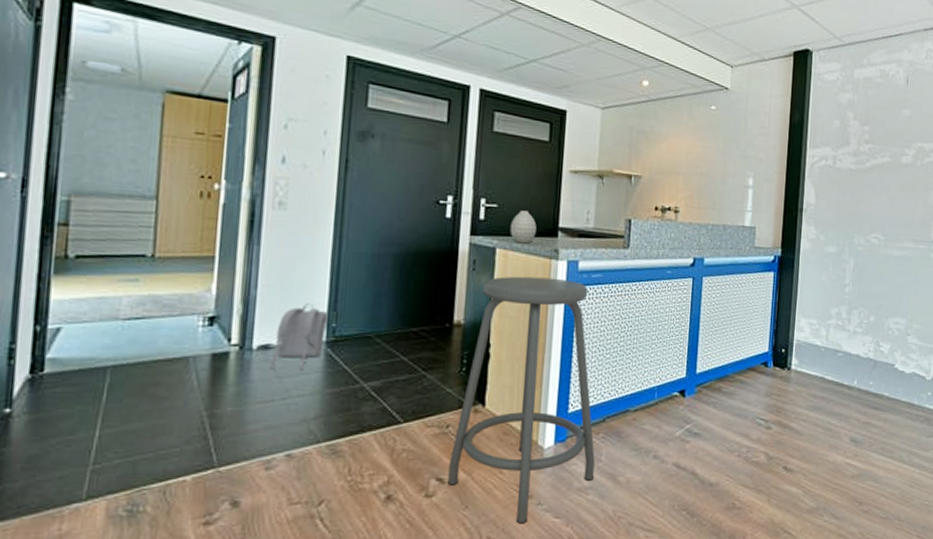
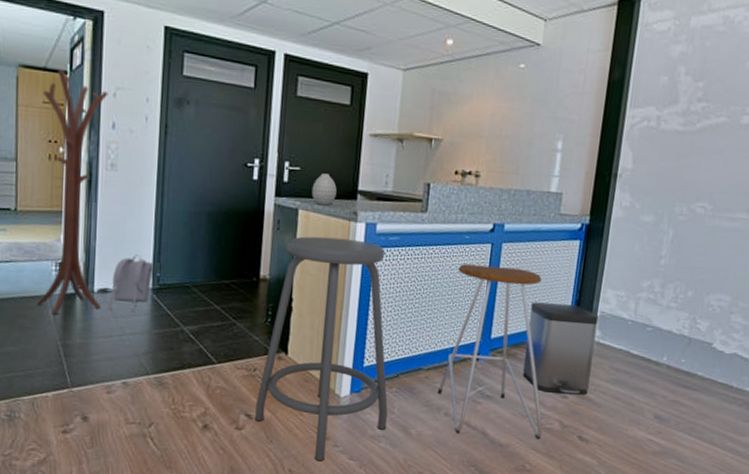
coatrack: none [175,98,278,379] -> present [37,70,109,315]
bar stool: none [645,299,750,476] -> present [437,264,543,439]
pedal bin: none [728,334,795,425] -> present [522,302,599,395]

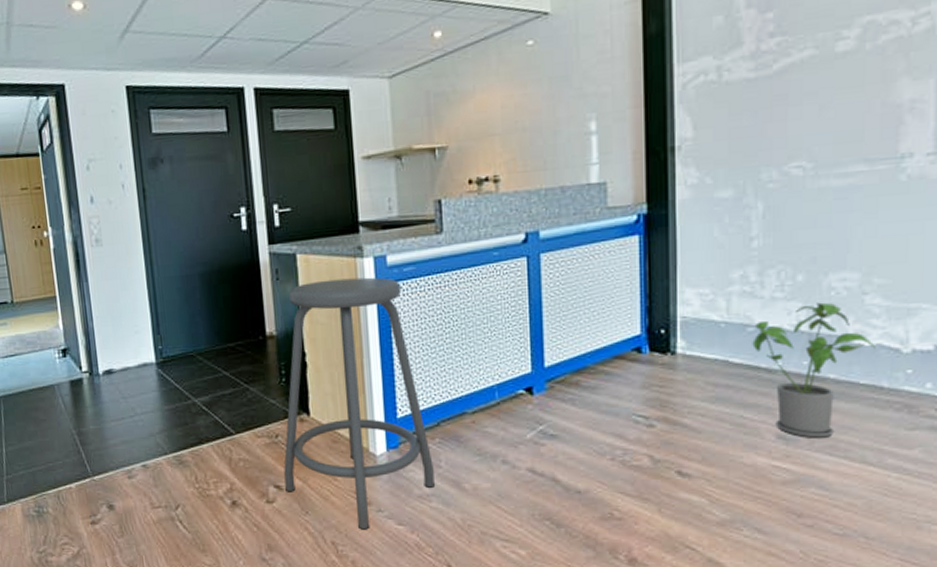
coatrack: present [37,70,109,315] -> none [19,153,109,403]
backpack: present [108,254,153,312] -> none [115,329,155,391]
vase: present [311,173,337,206] -> none [307,209,335,246]
bar stool: present [437,264,543,439] -> none [488,280,629,483]
pedal bin: present [522,302,599,395] -> none [588,314,680,423]
house plant: none [648,315,733,422] -> present [752,302,876,440]

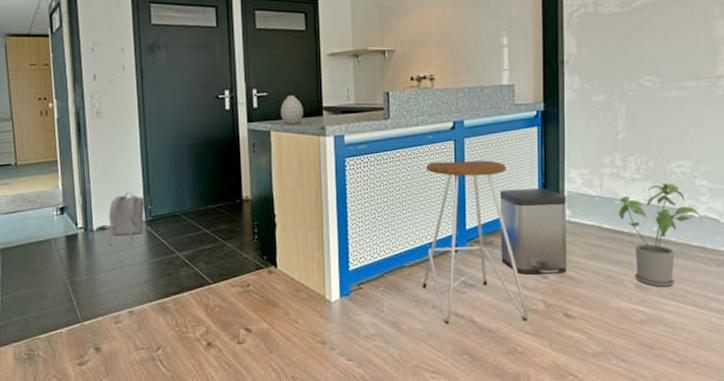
backpack: none [115,329,155,391] -> present [107,191,145,245]
bar stool: present [284,277,435,530] -> none [253,152,378,366]
vase: none [307,209,335,246] -> present [280,95,303,125]
bar stool: none [488,280,629,483] -> present [422,160,528,324]
pedal bin: none [588,314,680,423] -> present [499,188,567,275]

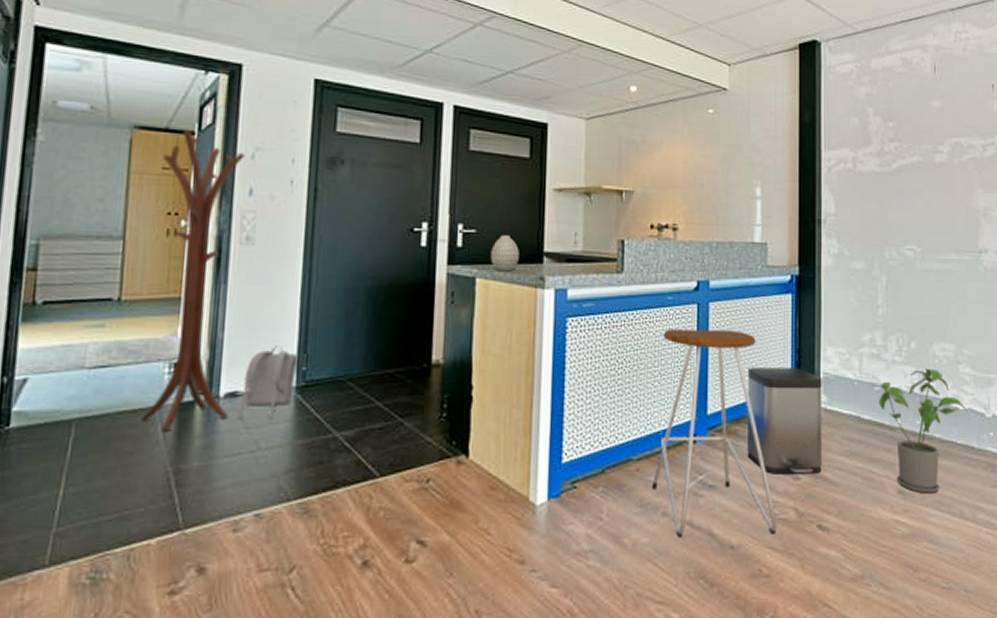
coatrack: none [29,34,102,256] -> present [141,130,245,431]

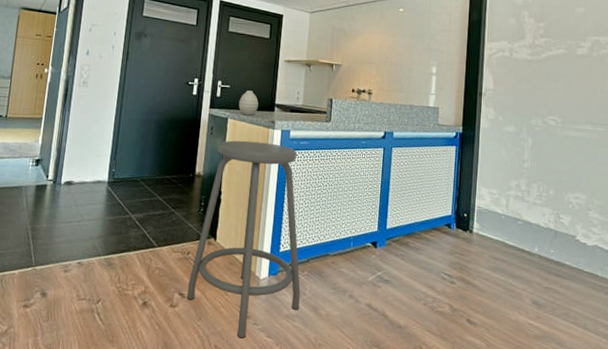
coatrack: present [141,130,245,431] -> none [14,11,86,203]
backpack: present [238,345,298,419] -> none [71,153,110,201]
bar stool: none [430,308,595,595] -> present [187,140,301,339]
bar stool: present [651,329,777,537] -> none [342,164,435,322]
pedal bin: present [747,367,822,474] -> none [415,197,476,281]
house plant: present [878,368,968,495] -> none [520,211,594,308]

